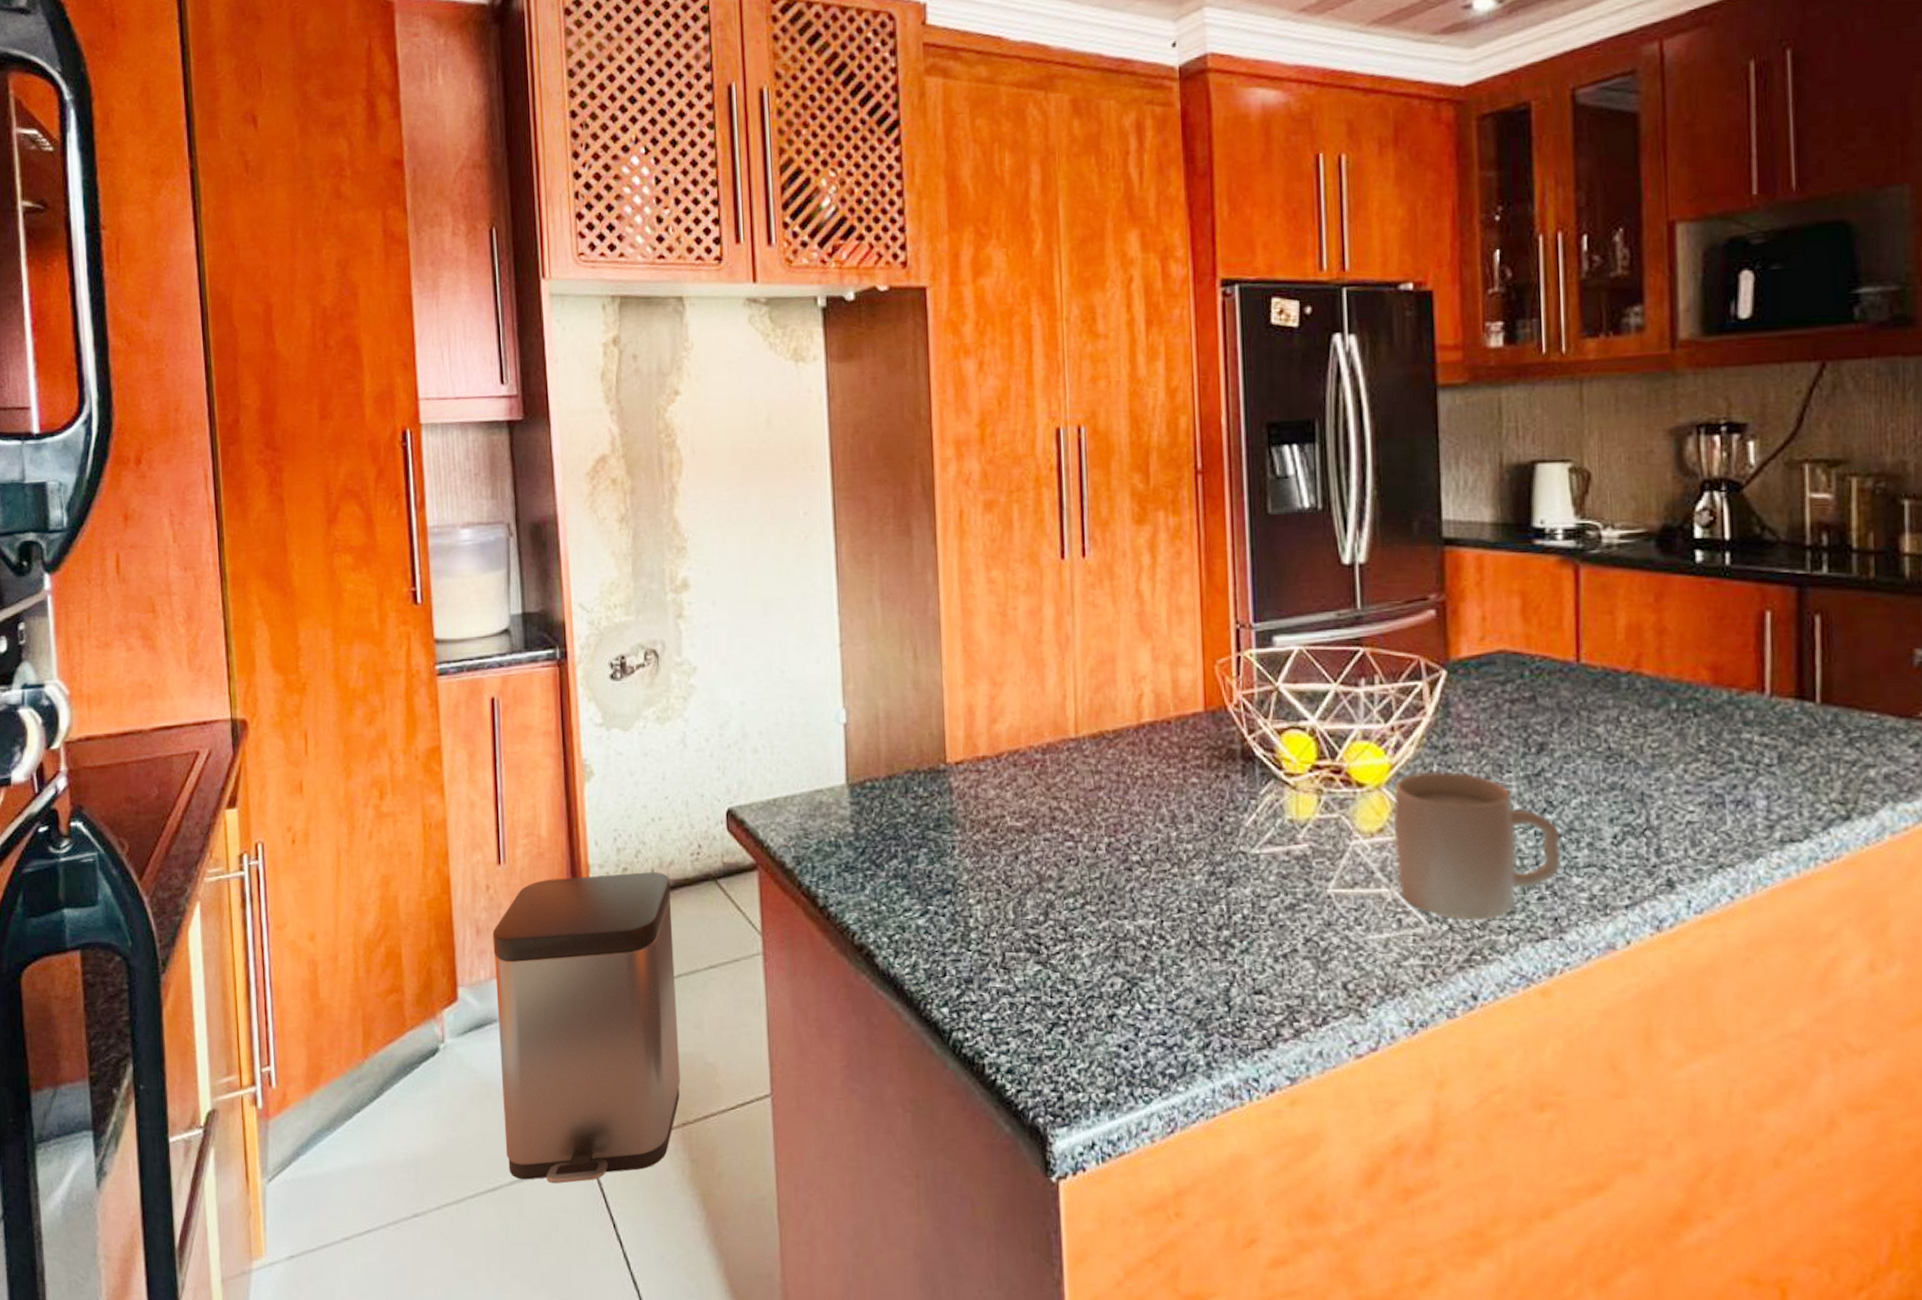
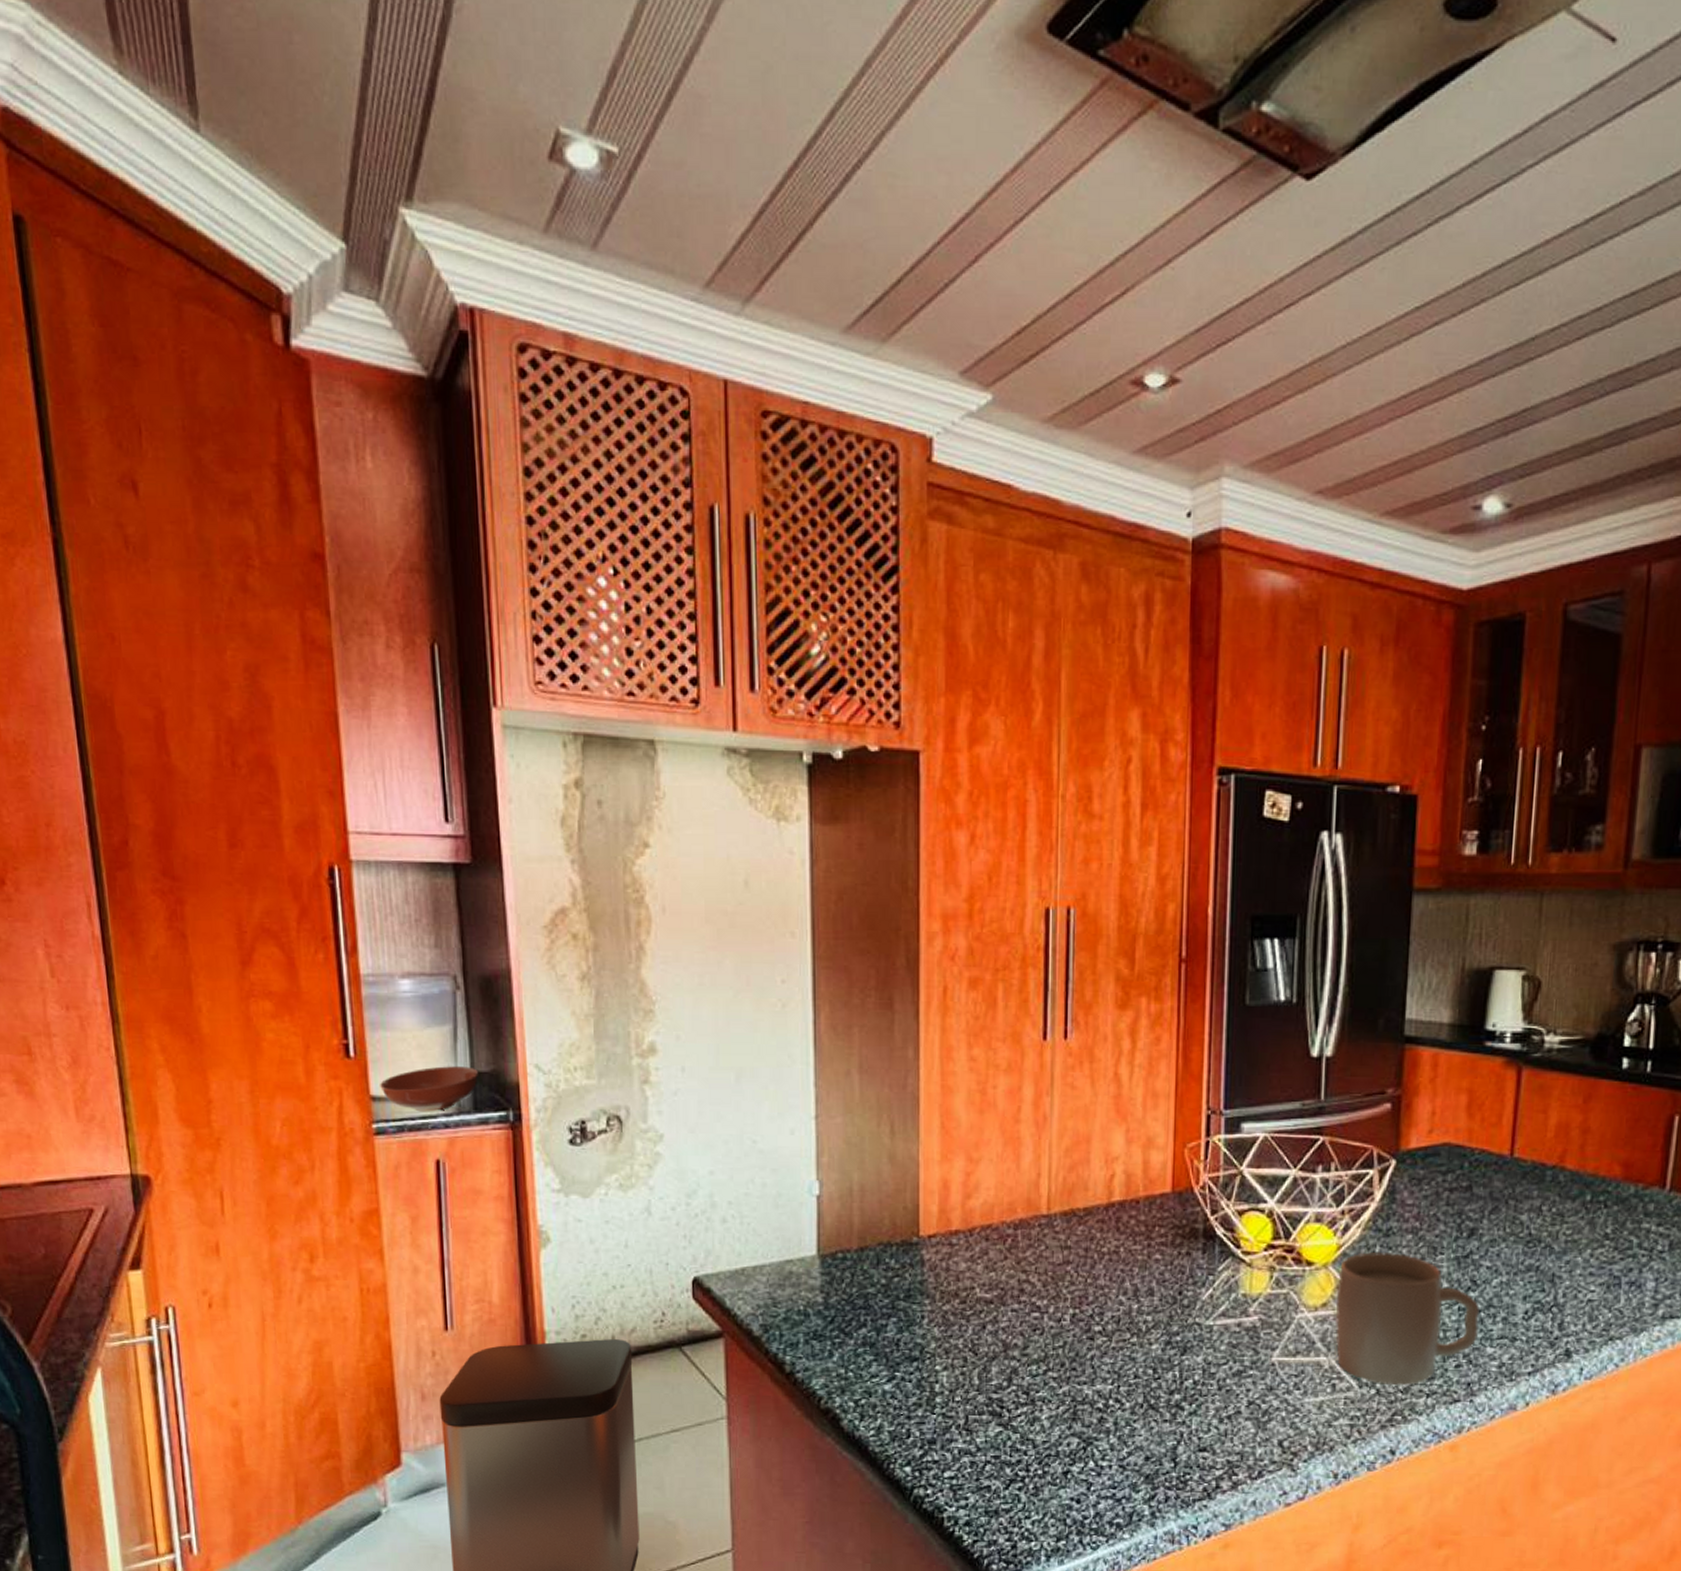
bowl: none [442,608,530,653] -> present [379,1066,479,1112]

